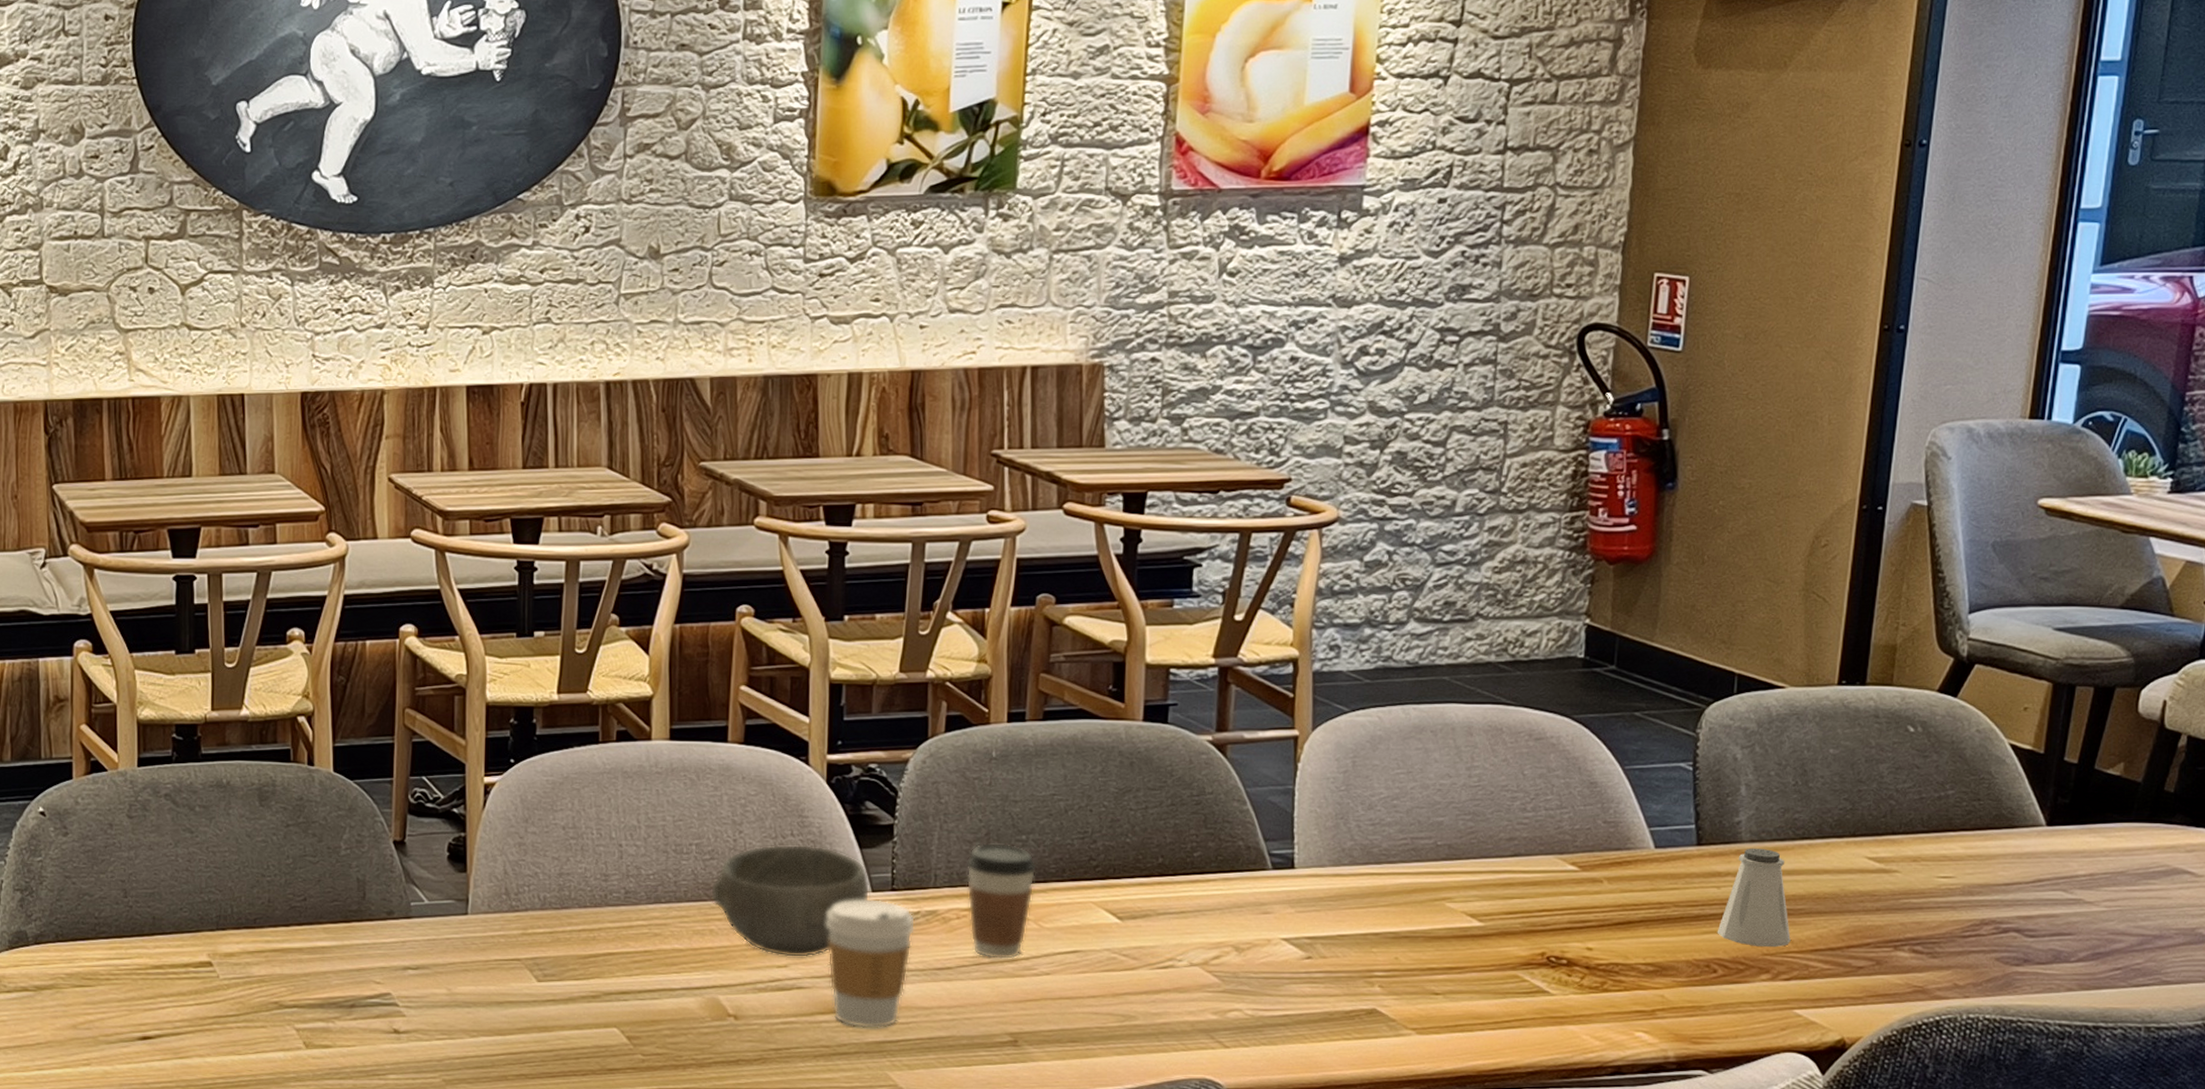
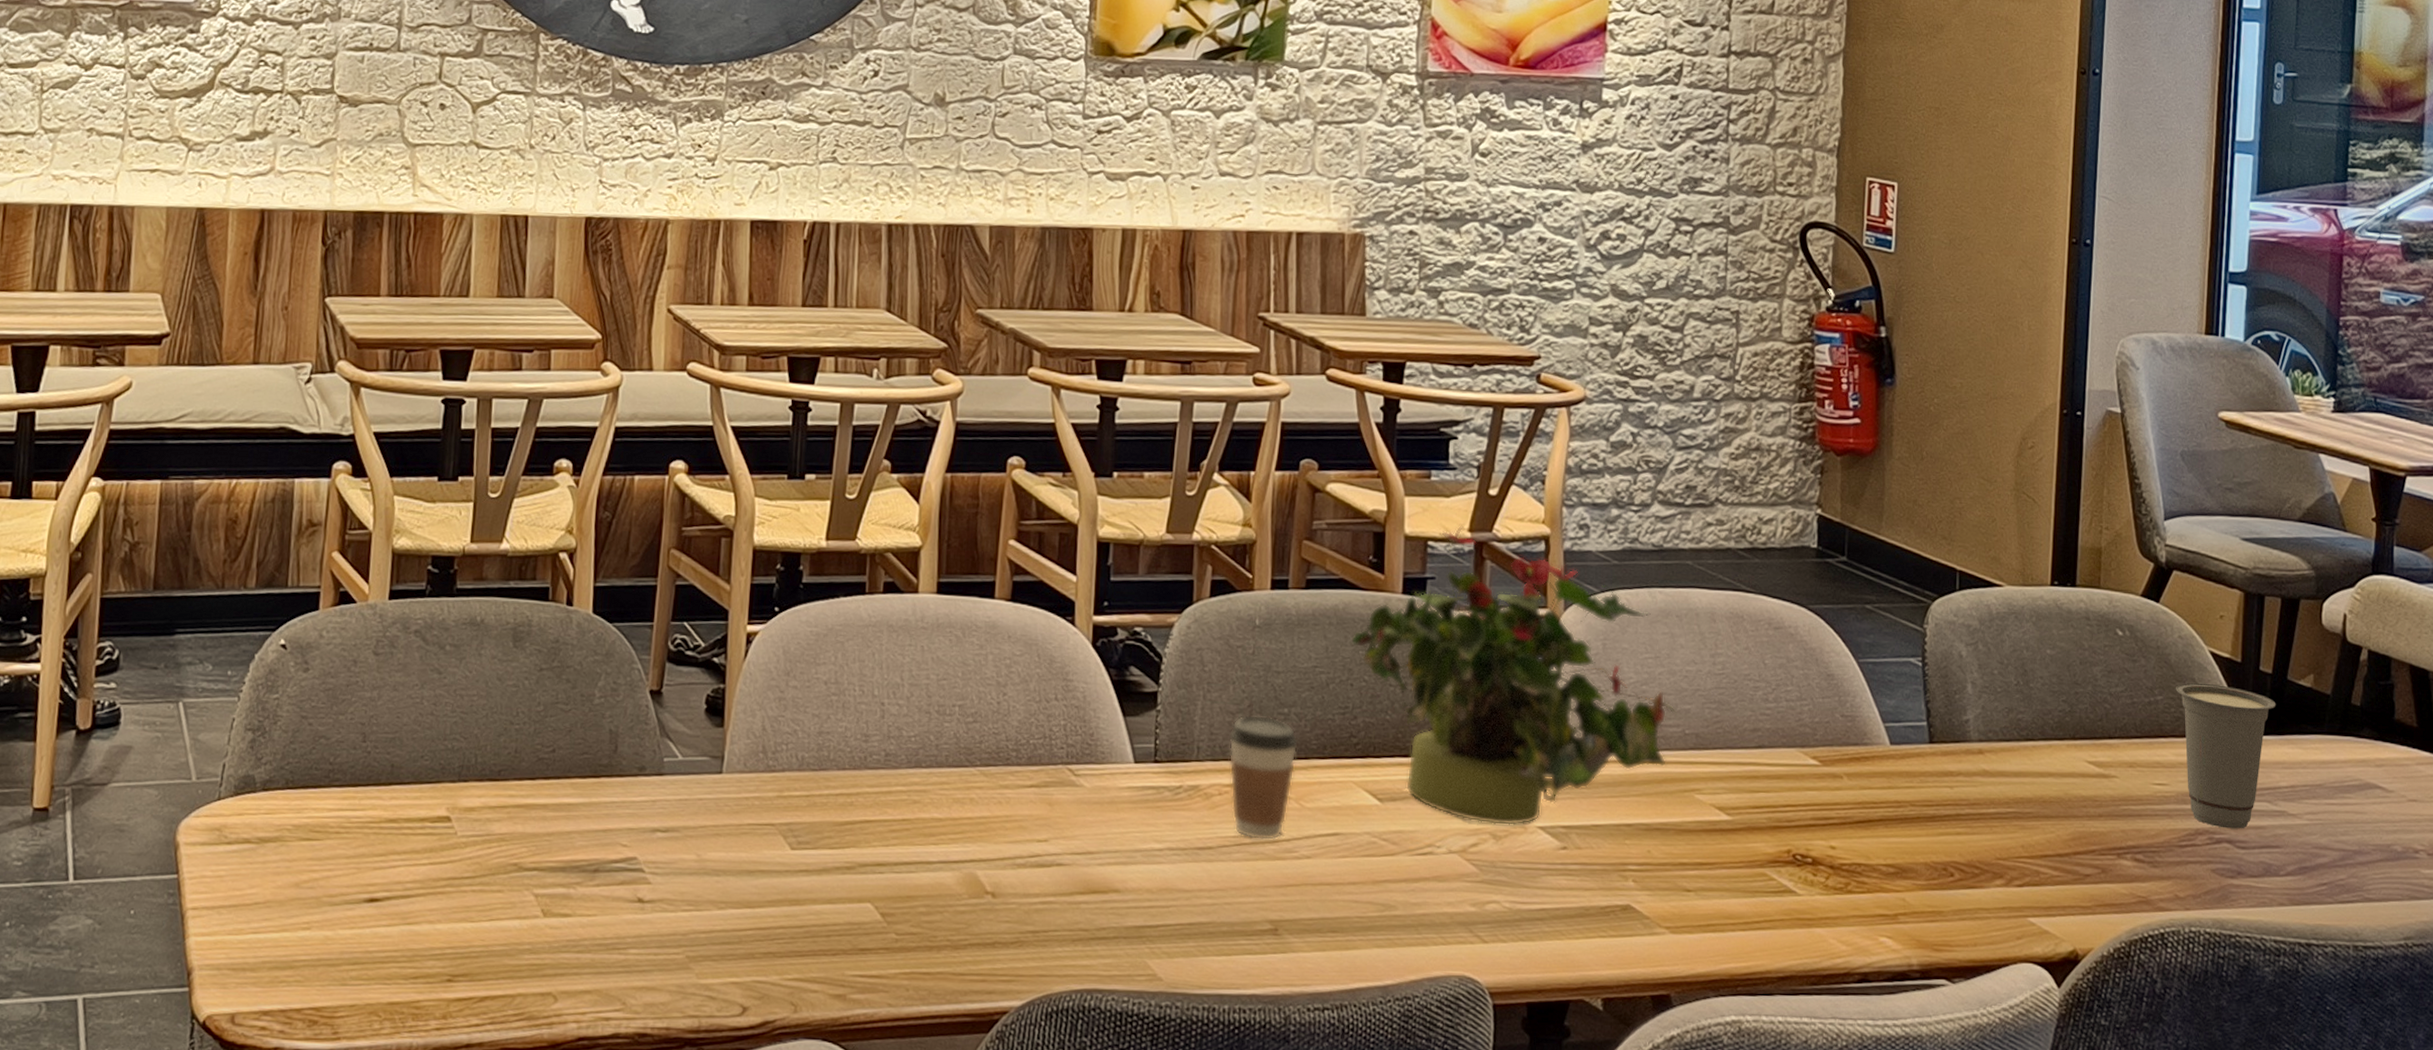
bowl: present [710,844,870,958] -> none [972,708,1133,832]
coffee cup: present [826,898,916,1029] -> none [1088,770,1178,912]
potted plant: none [1090,651,1429,939] -> present [1351,525,1677,826]
saltshaker: present [1717,848,1791,947] -> none [1952,747,2021,851]
cup: none [1968,777,2080,918] -> present [2175,683,2276,829]

